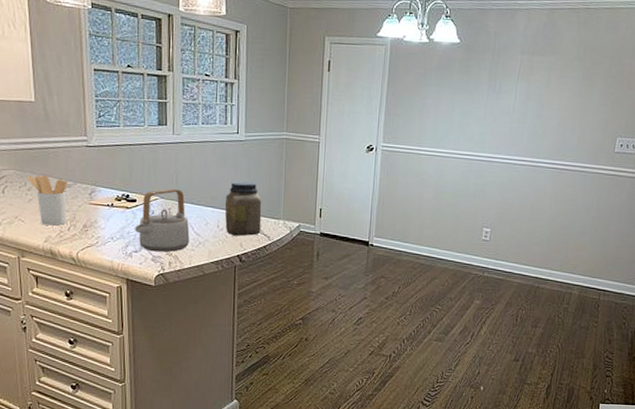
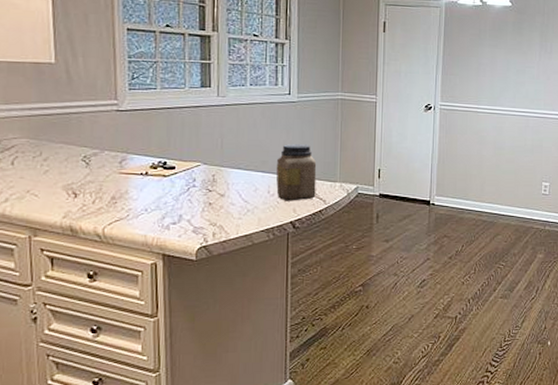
utensil holder: present [28,175,67,226] -> none [44,143,93,199]
teapot: present [135,188,190,252] -> none [173,153,237,222]

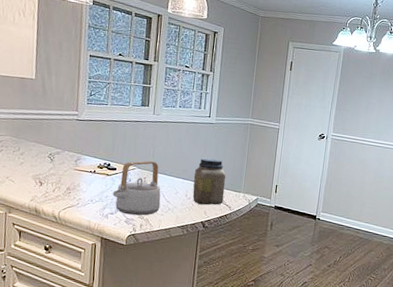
teapot: none [173,153,237,222] -> present [112,160,161,216]

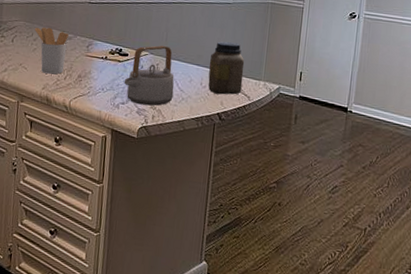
utensil holder: none [21,142,57,187] -> present [35,27,69,75]

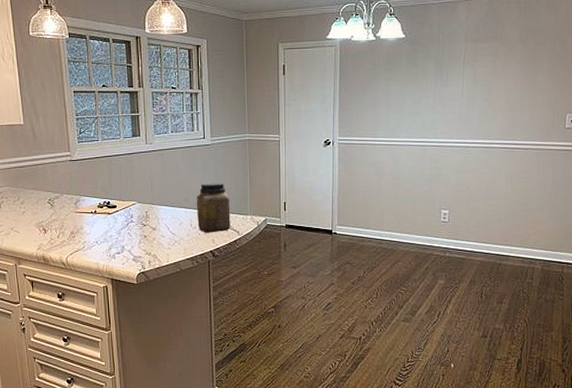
utensil holder: present [35,27,69,75] -> none [20,189,56,234]
teapot: present [124,45,174,106] -> none [116,193,166,252]

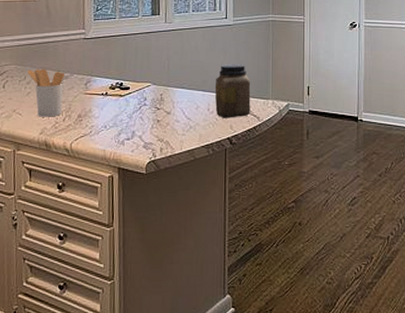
utensil holder: none [20,189,56,234] -> present [27,68,65,117]

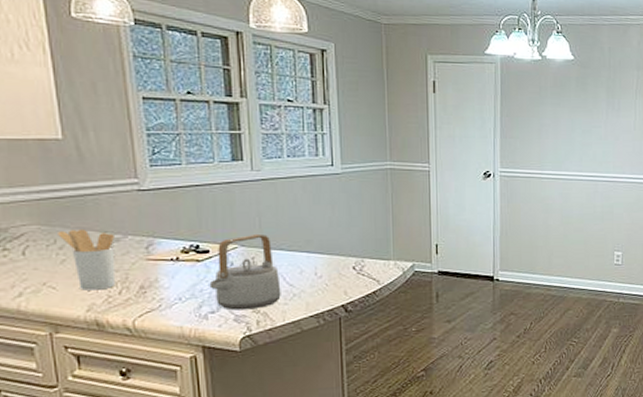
teapot: none [127,74,181,138] -> present [209,233,281,311]
jar: present [214,64,251,118] -> none [322,220,368,283]

